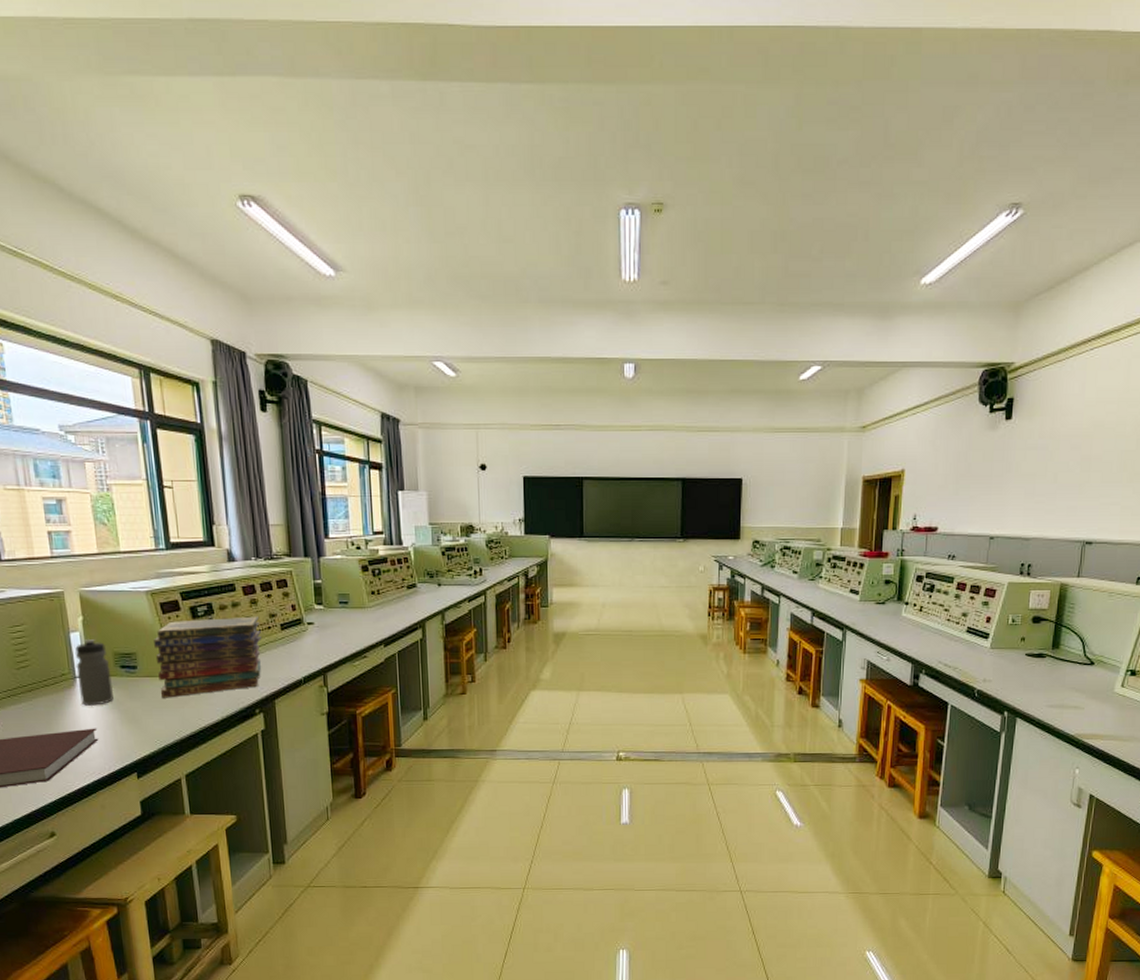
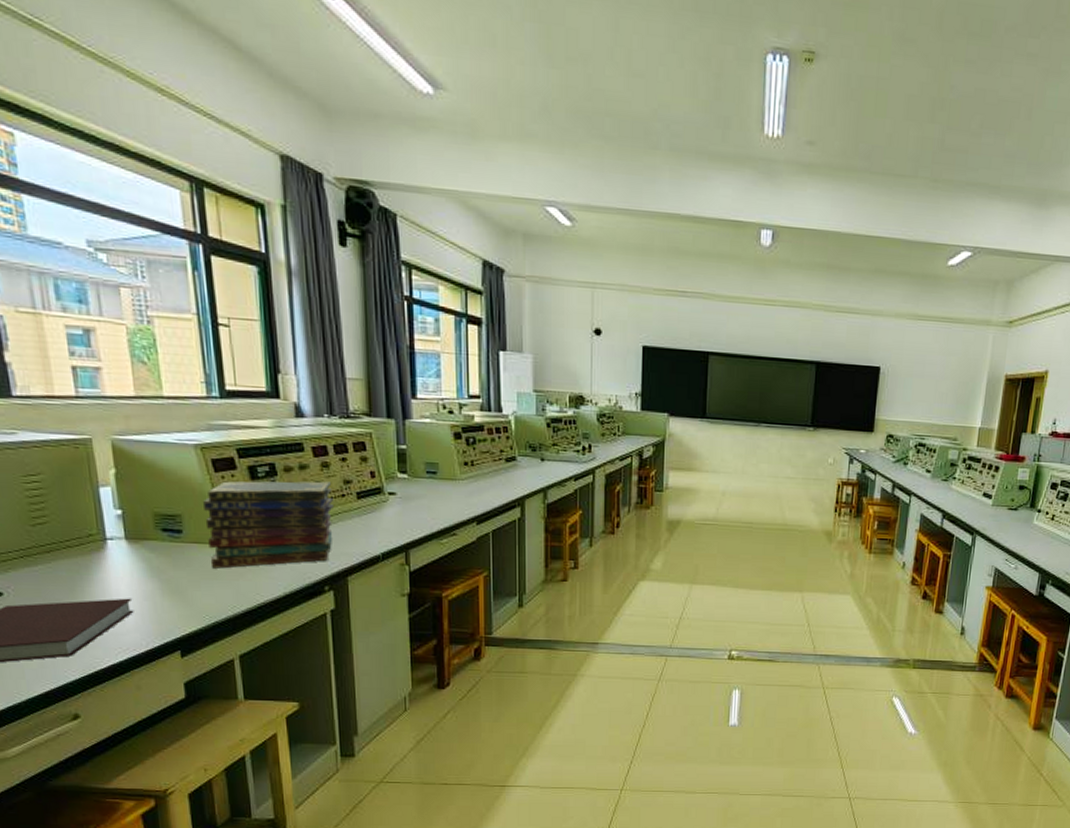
water bottle: present [75,638,114,706] -> none [105,495,153,573]

